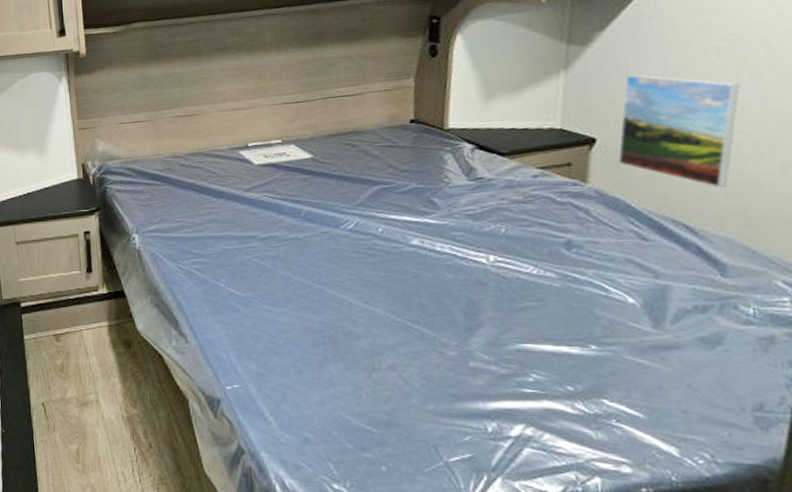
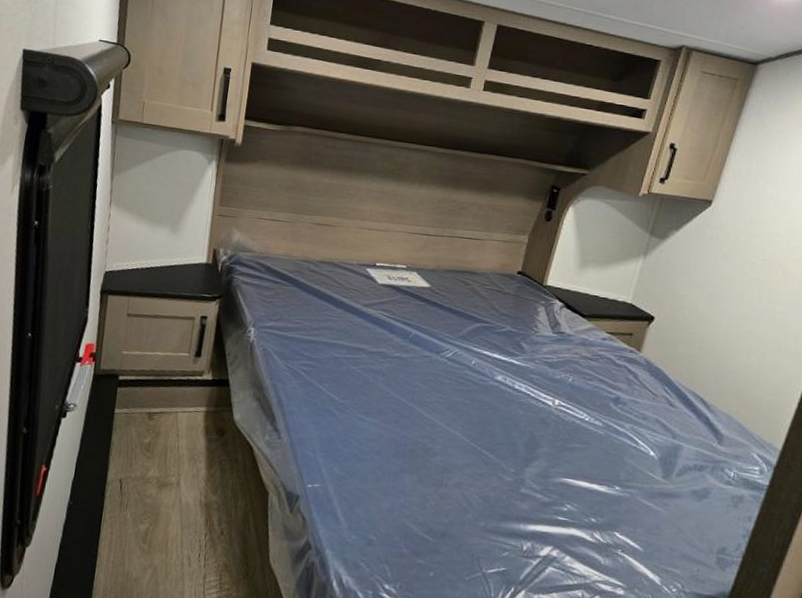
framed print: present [617,74,740,188] -> none [666,271,760,374]

